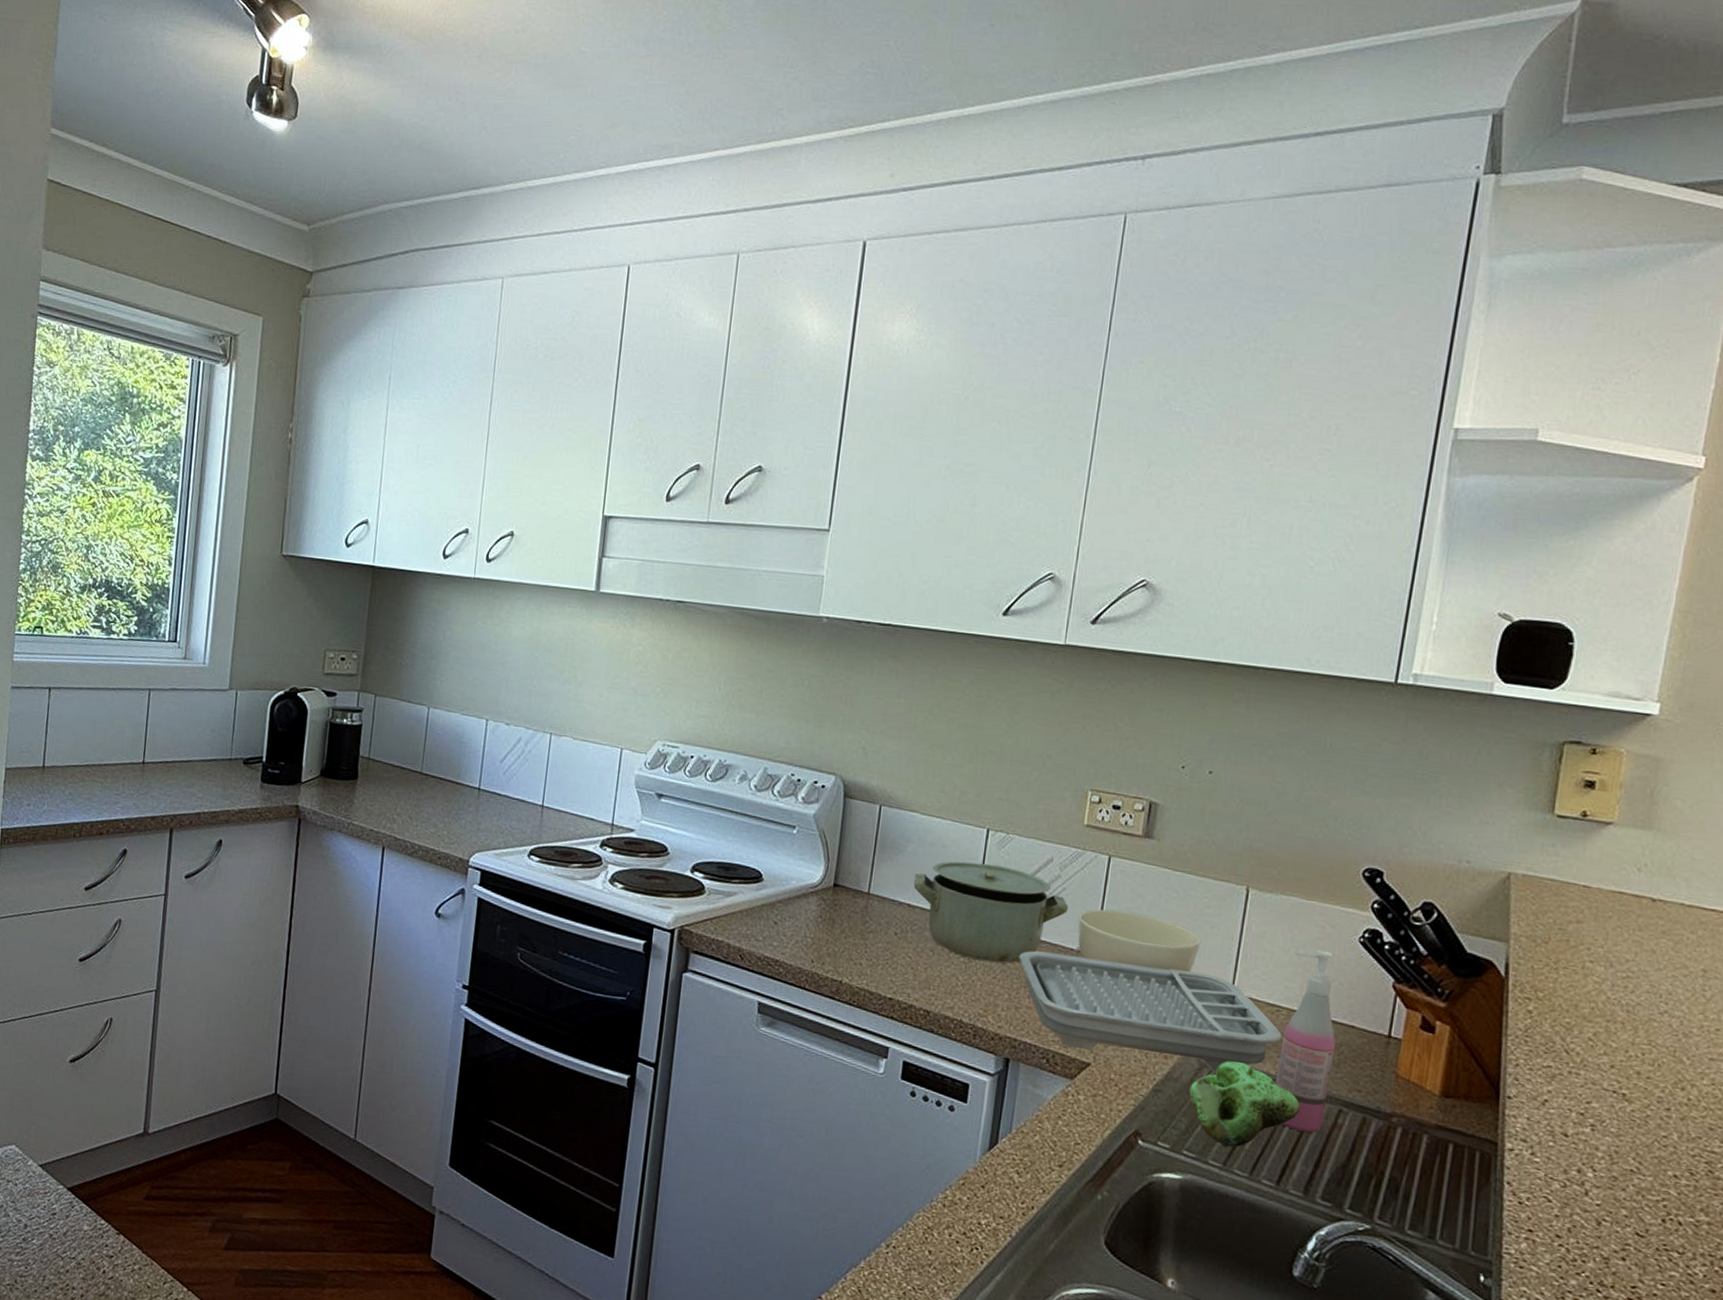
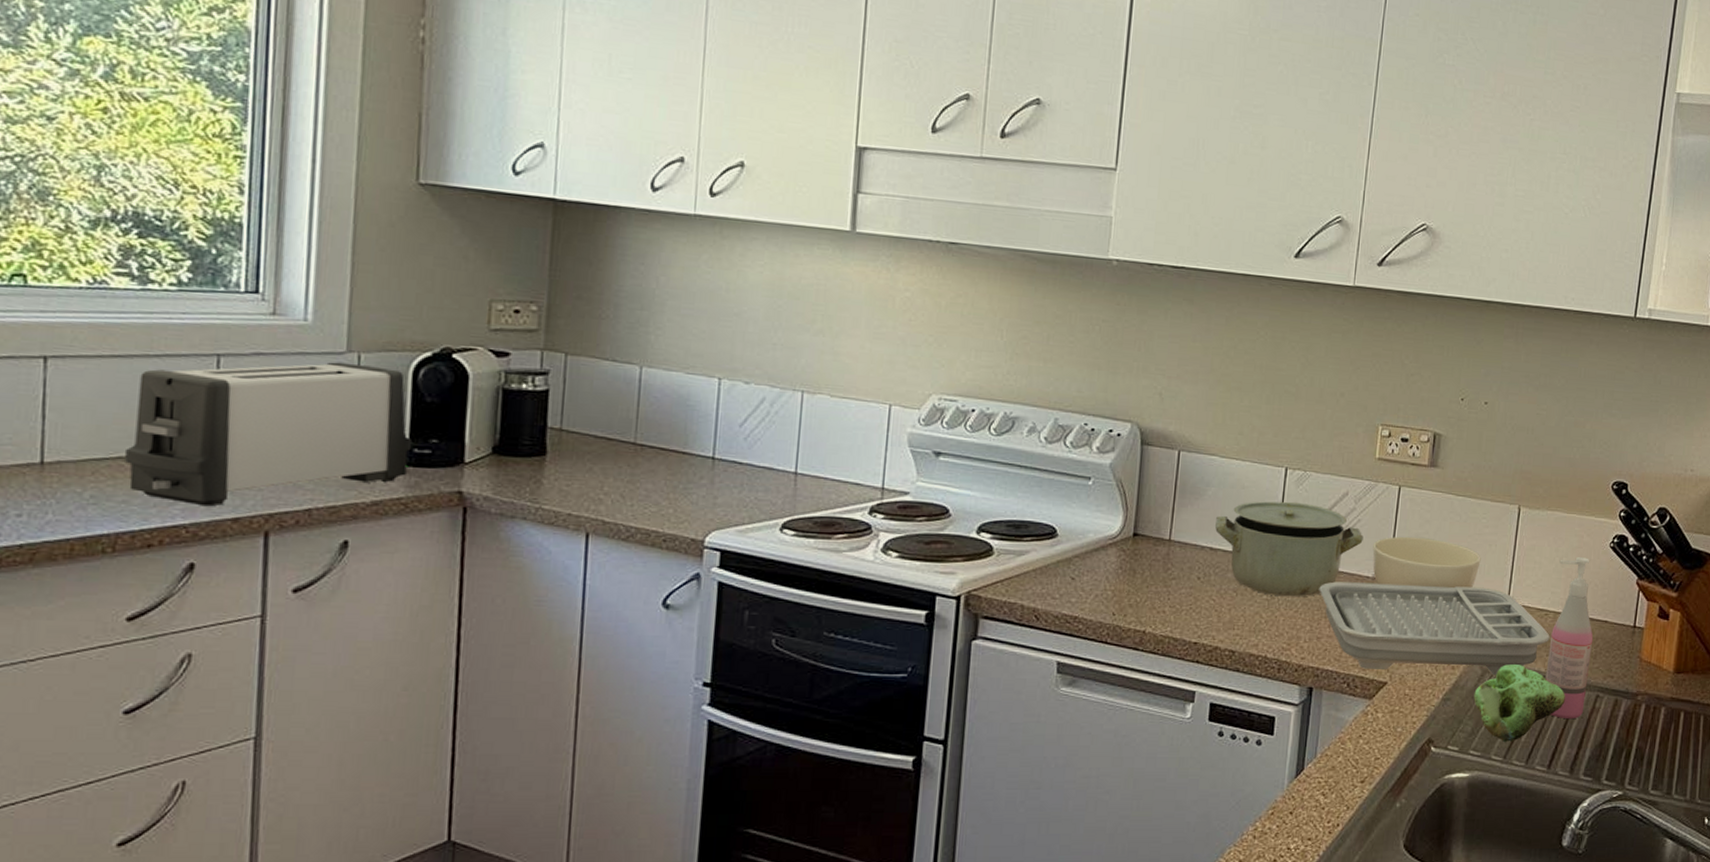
toaster: none [90,697,268,807] -> present [125,362,413,507]

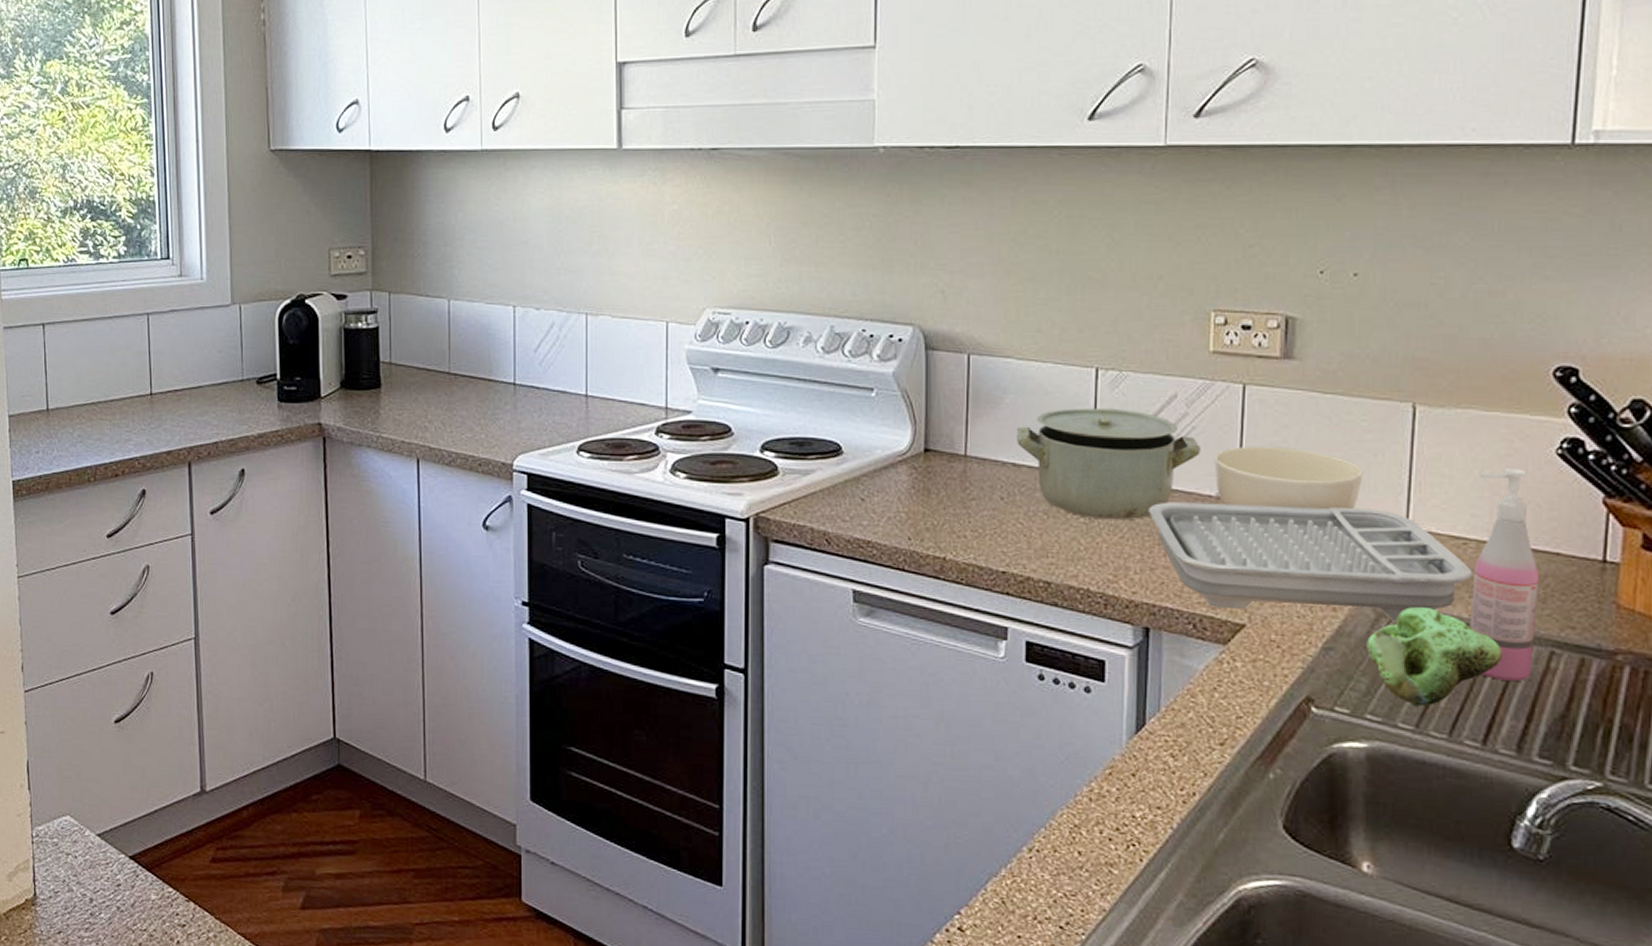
toaster: present [125,362,413,507] -> none [96,313,283,442]

